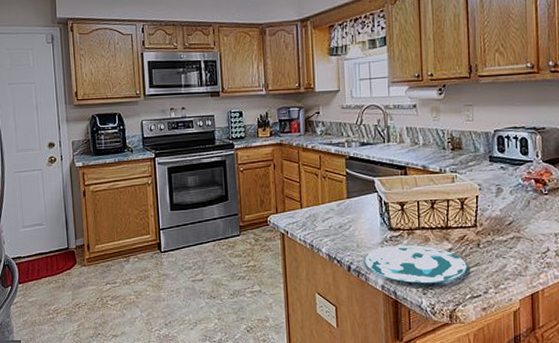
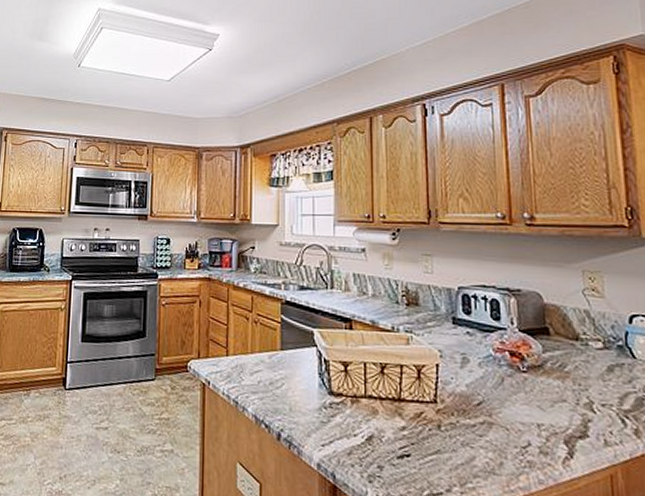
plate: present [363,245,468,284] -> none [296,414,426,470]

